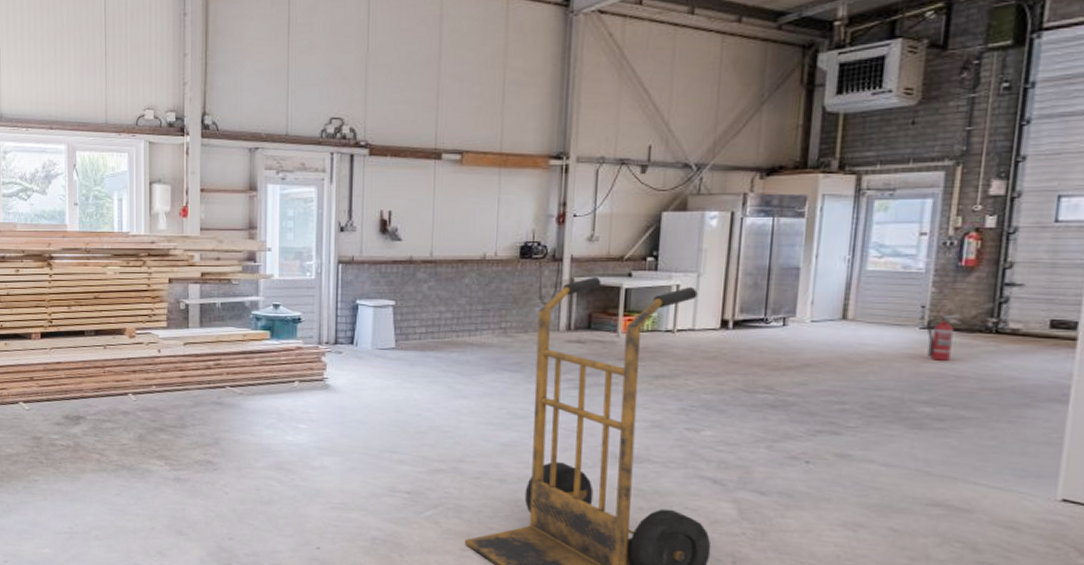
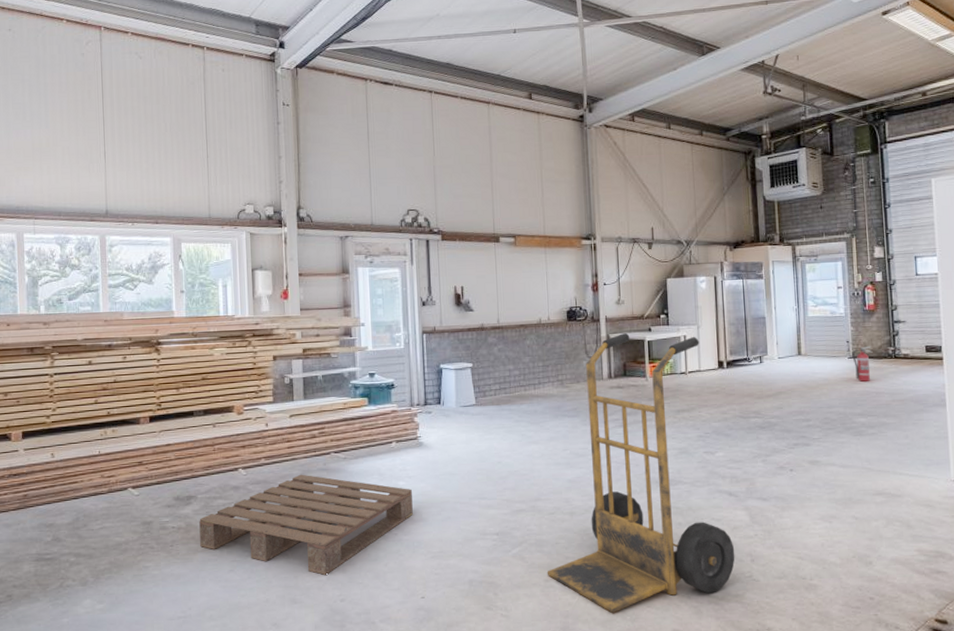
pallet: none [88,405,313,512] -> present [199,474,413,576]

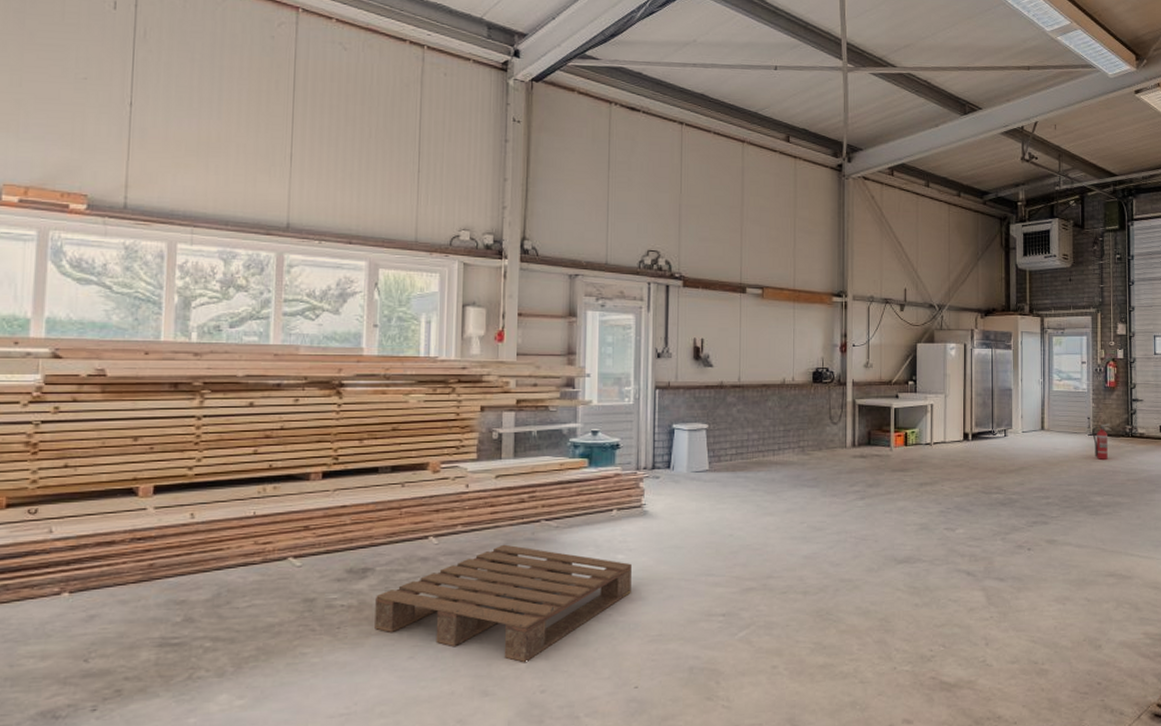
hand truck: present [547,332,735,614] -> none [774,398,970,703]

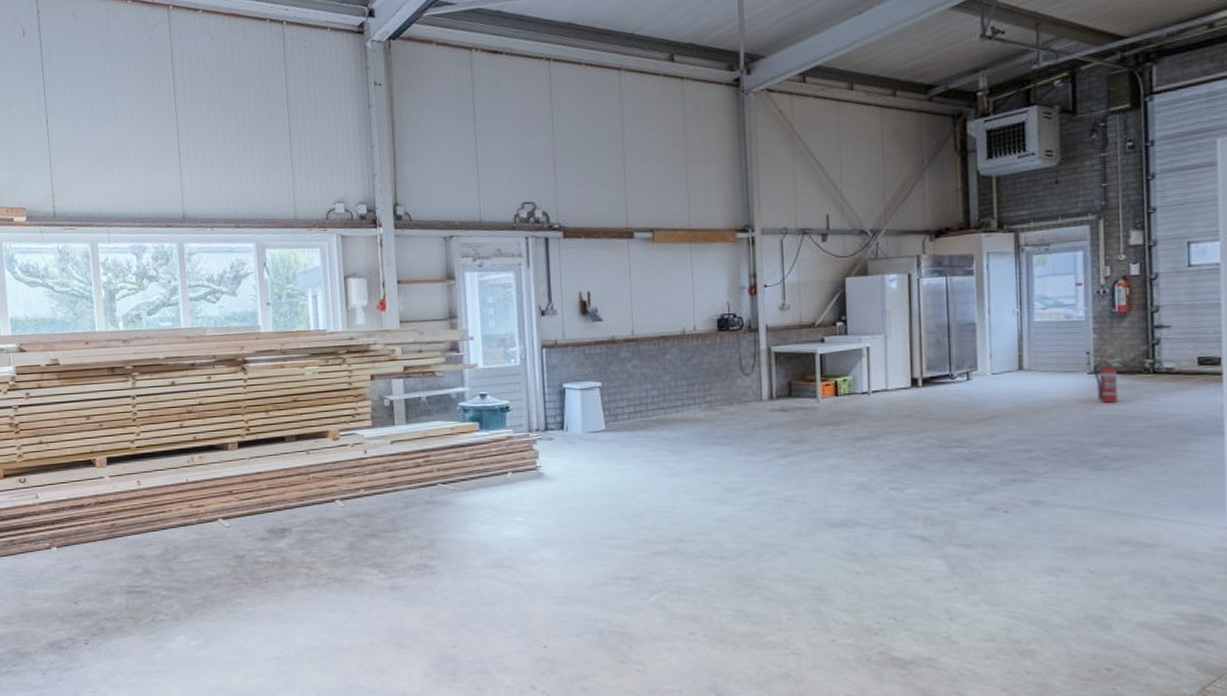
pallet: present [375,544,632,663] -> none [295,507,533,619]

